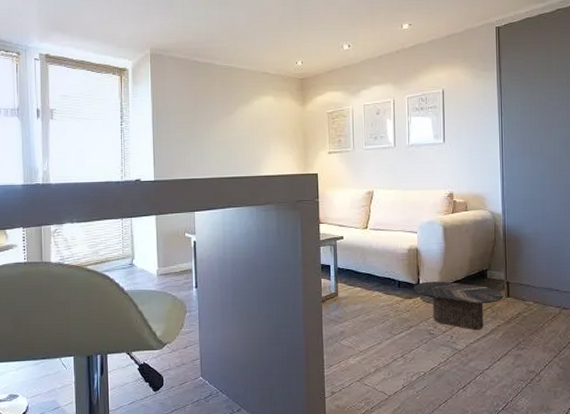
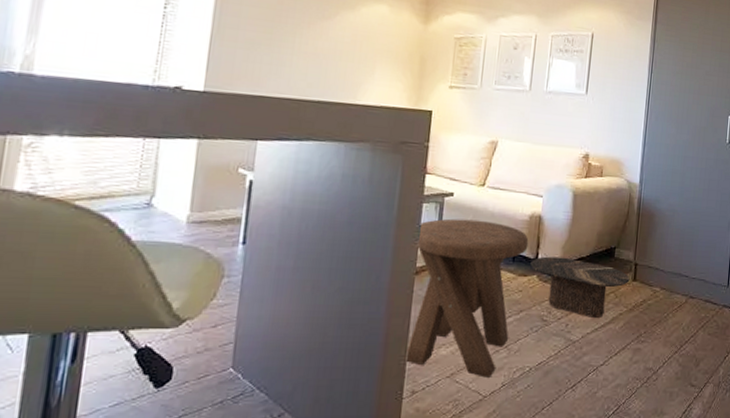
music stool: none [320,256,410,381] -> present [404,218,529,378]

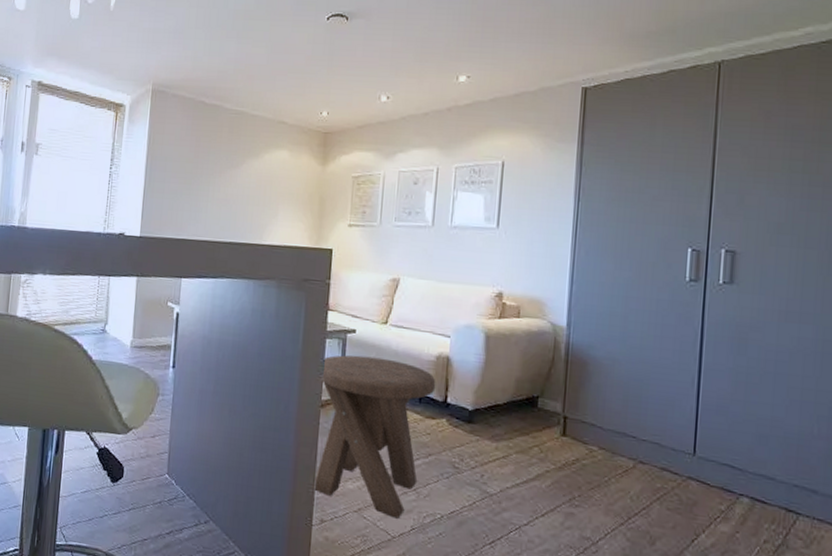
side table: present [530,256,630,318] -> none [438,400,558,473]

